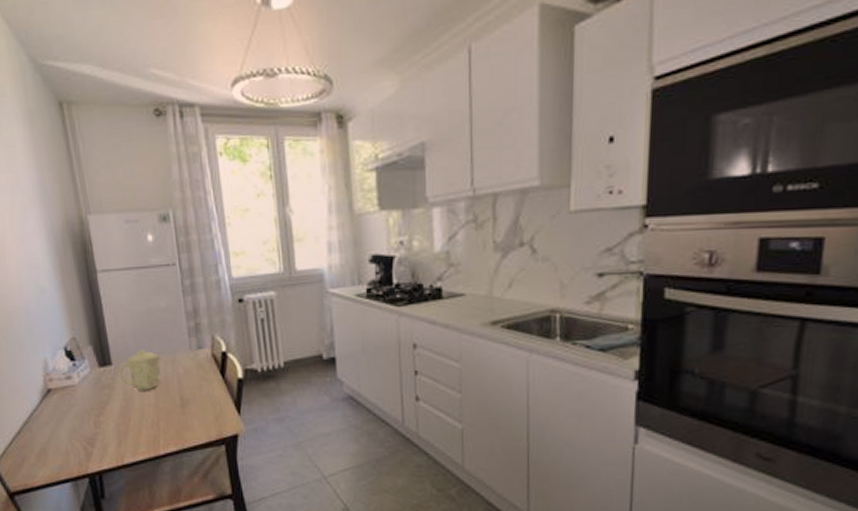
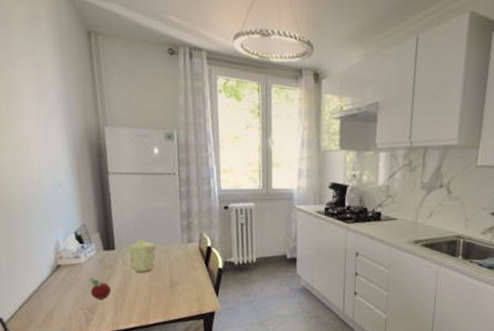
fruit: none [83,400,112,427] -> present [88,276,111,299]

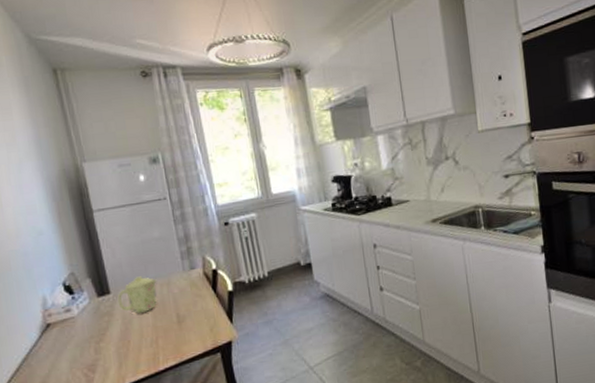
fruit: present [88,276,111,299] -> none [83,329,112,354]

